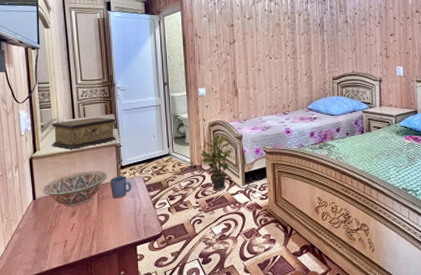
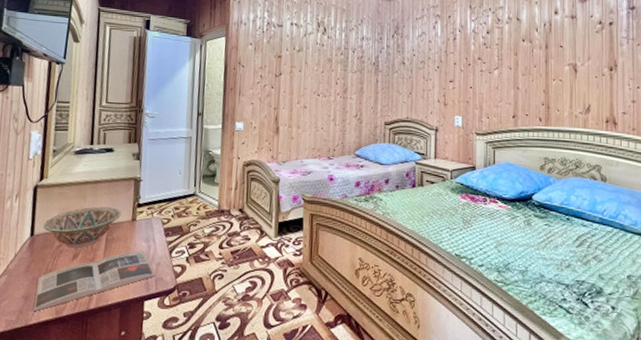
magazine: none [44,205,144,261] -> present [33,251,156,312]
decorative box: present [51,117,116,149] -> none [61,145,140,180]
mug: present [110,176,132,199] -> none [122,215,148,242]
potted plant: present [200,134,231,191] -> none [230,175,265,242]

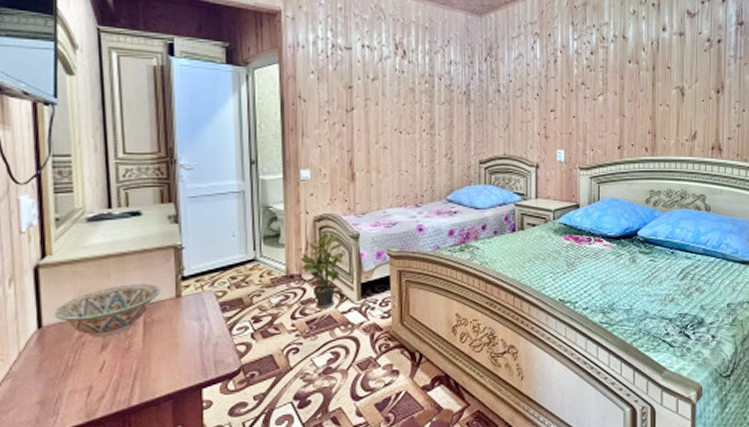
magazine: present [33,251,156,312] -> none [54,331,214,419]
potted plant: none [230,175,265,242] -> present [300,231,343,309]

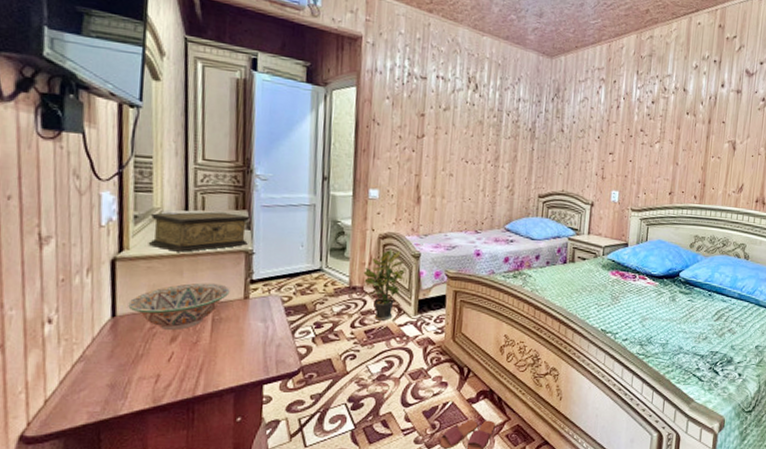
decorative box: none [71,207,177,253] -> present [148,211,250,252]

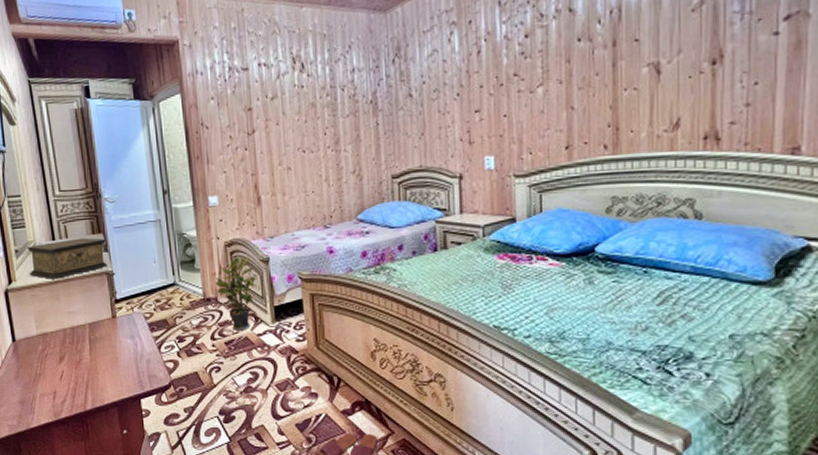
decorative bowl: present [128,282,230,330] -> none [23,305,100,350]

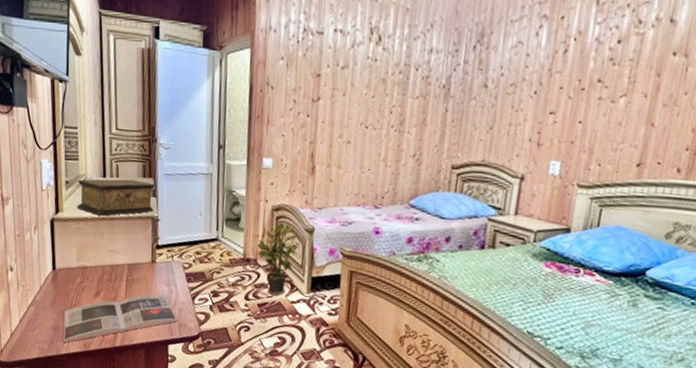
magazine: none [29,348,148,416] -> present [62,294,179,343]

